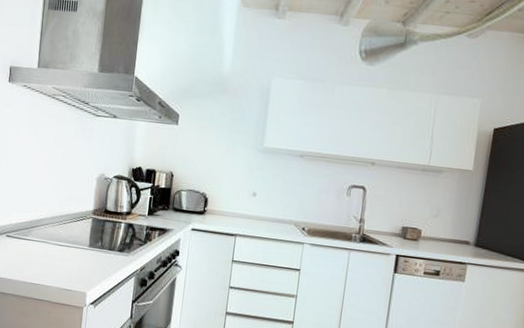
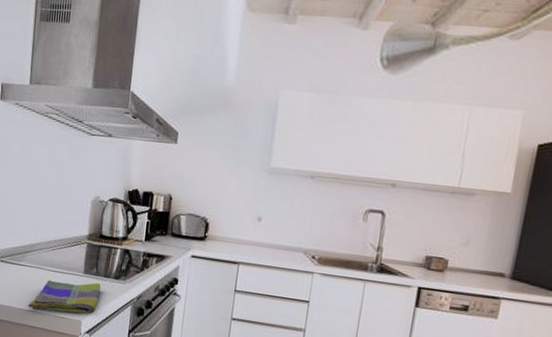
dish towel: none [33,253,105,286] -> present [27,280,100,315]

